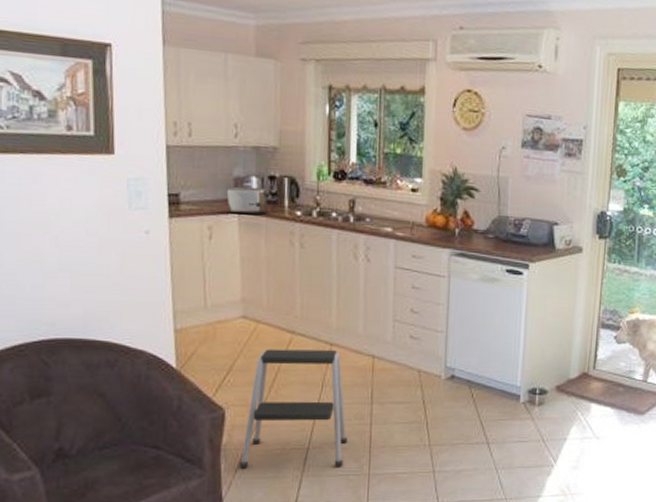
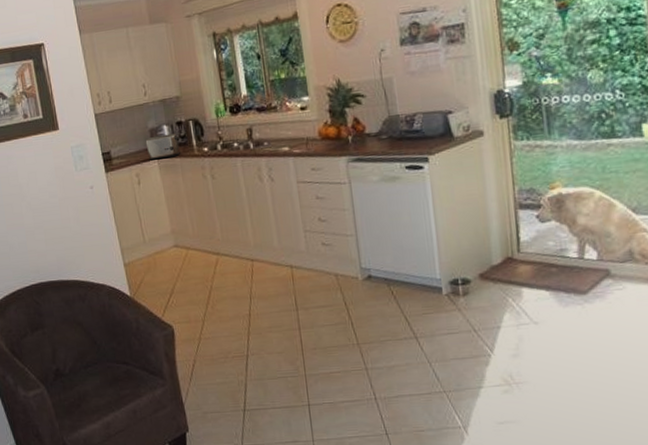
step stool: present [238,349,348,469] -> none [191,265,282,377]

